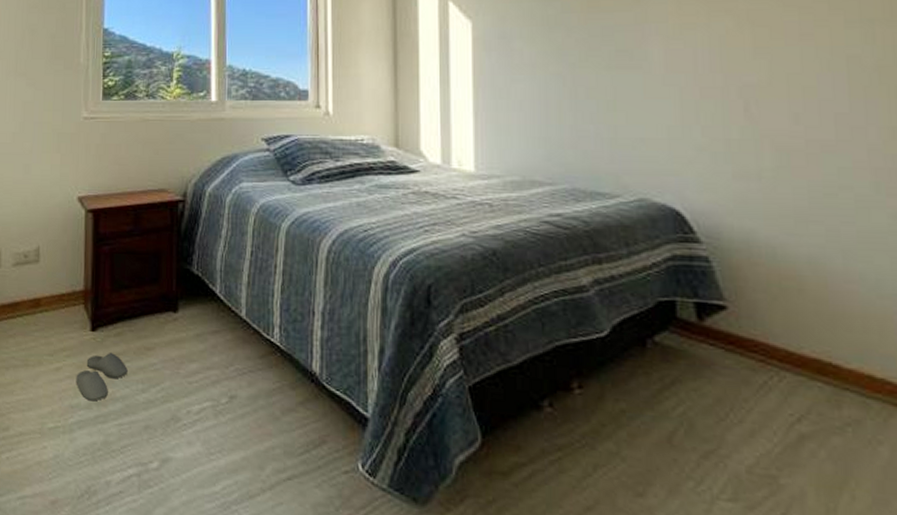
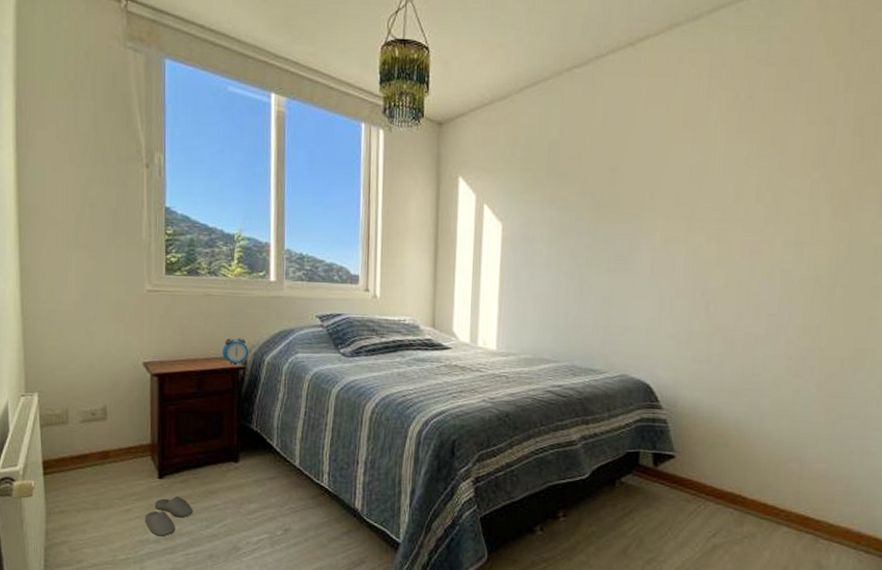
alarm clock: none [160,167,189,196] -> present [222,338,249,364]

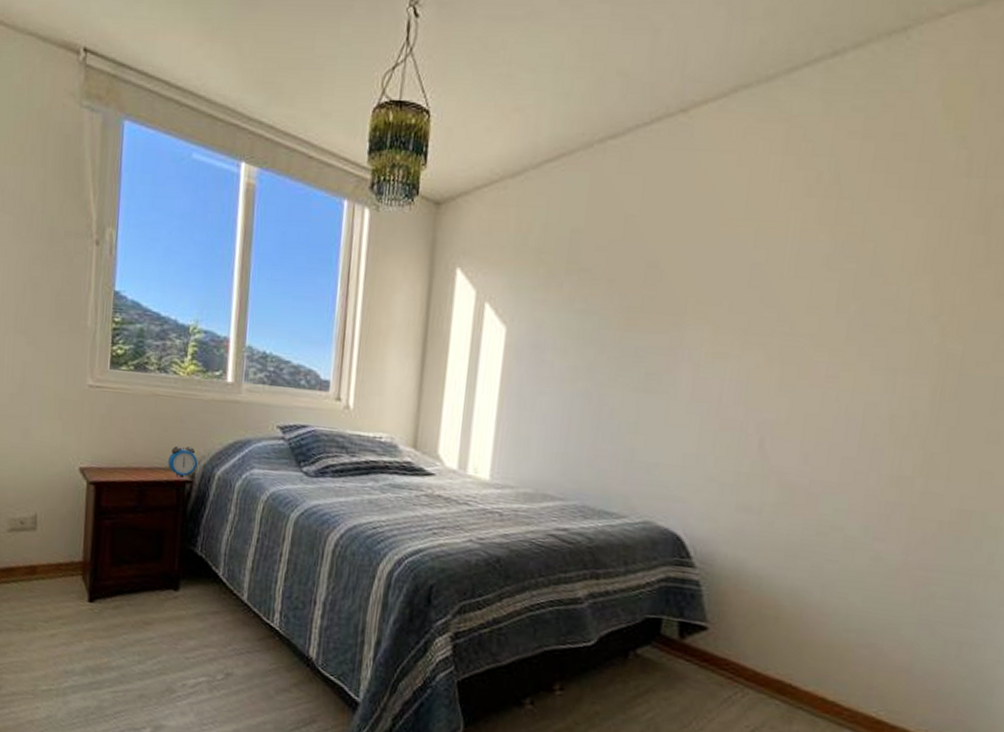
slippers: present [145,496,193,537] -> none [71,624,125,669]

